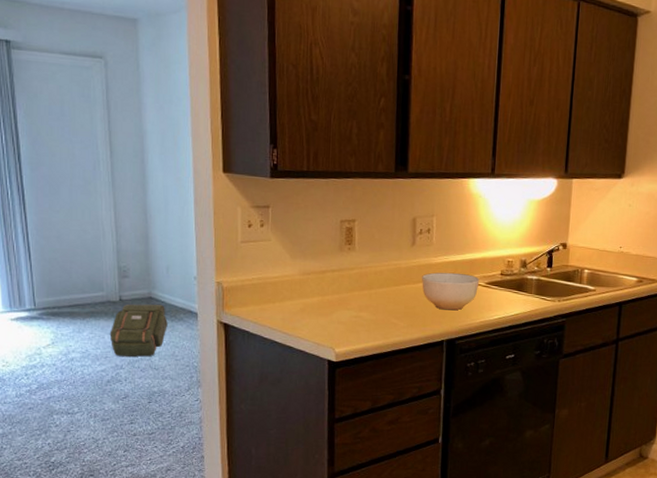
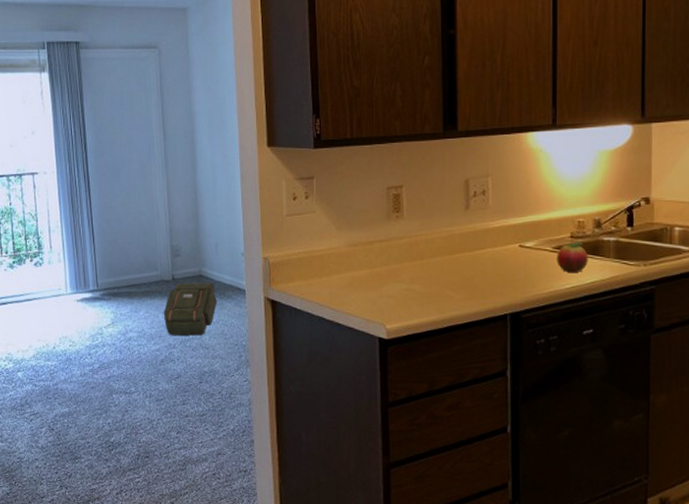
bowl: present [421,272,480,311] -> none [477,237,546,280]
fruit: none [488,279,514,305] -> present [557,242,588,272]

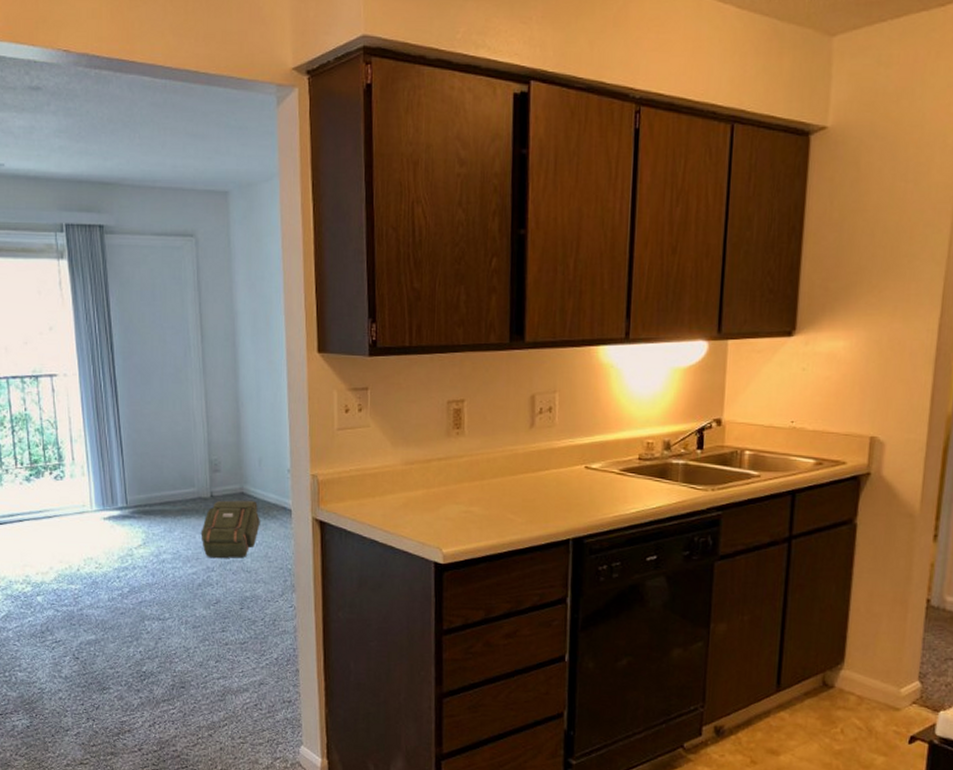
fruit: present [557,242,588,272] -> none [623,464,656,496]

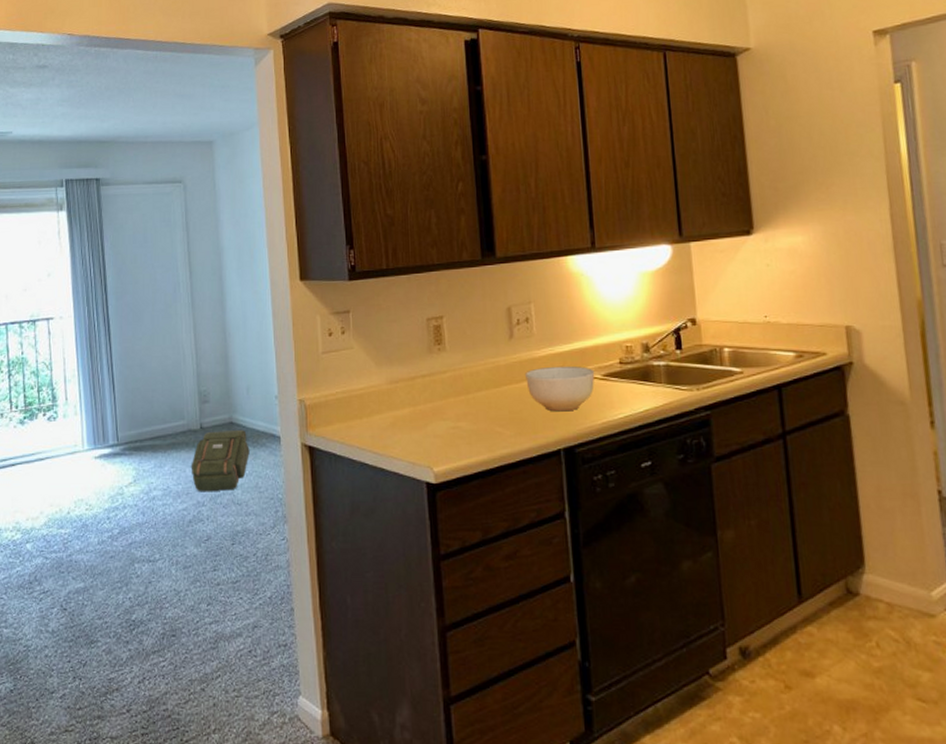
bowl: none [541,457,613,503] -> present [524,365,595,412]

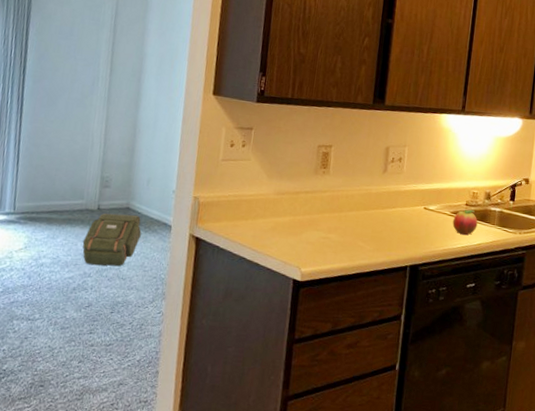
bowl: present [524,365,595,412] -> none [390,199,446,237]
fruit: none [607,368,640,401] -> present [452,209,478,235]

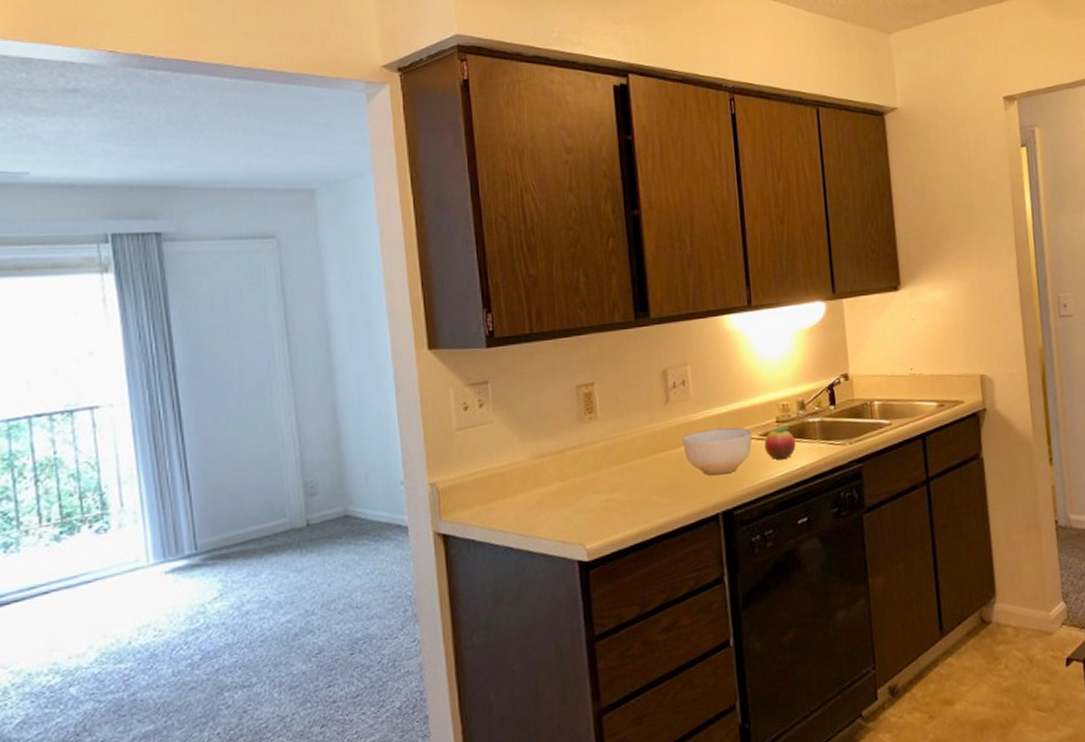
backpack: present [82,212,142,266] -> none [295,522,370,599]
bowl: none [390,199,446,237] -> present [681,427,753,476]

